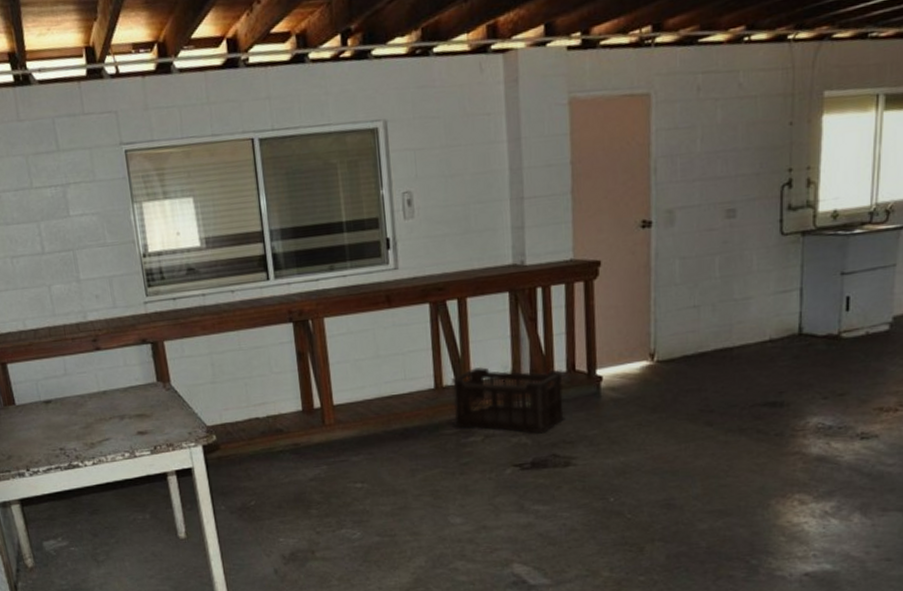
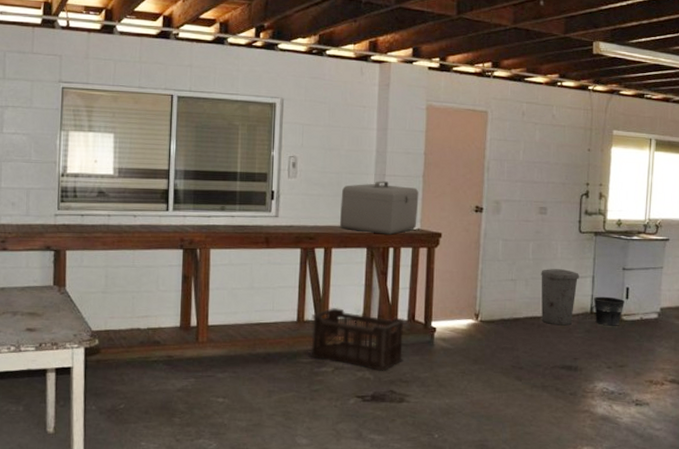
tool box: none [471,205,569,273] -> present [339,181,419,235]
trash can: none [732,284,783,355] -> present [541,269,579,326]
bucket: none [797,311,844,348] -> present [589,296,624,326]

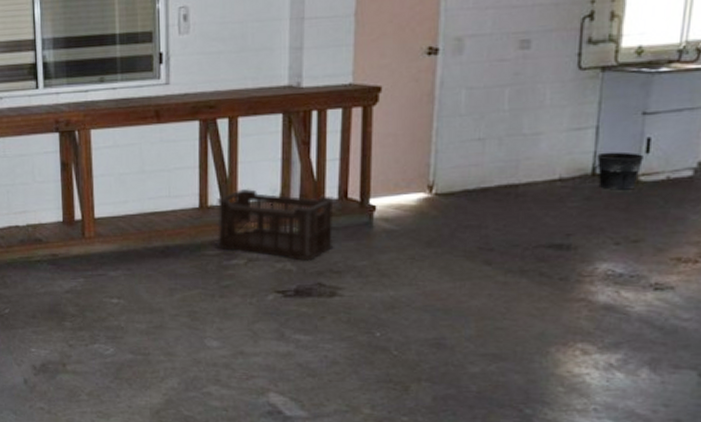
tool box: present [339,181,419,235] -> none [246,26,350,95]
trash can: present [541,269,579,326] -> none [520,120,577,194]

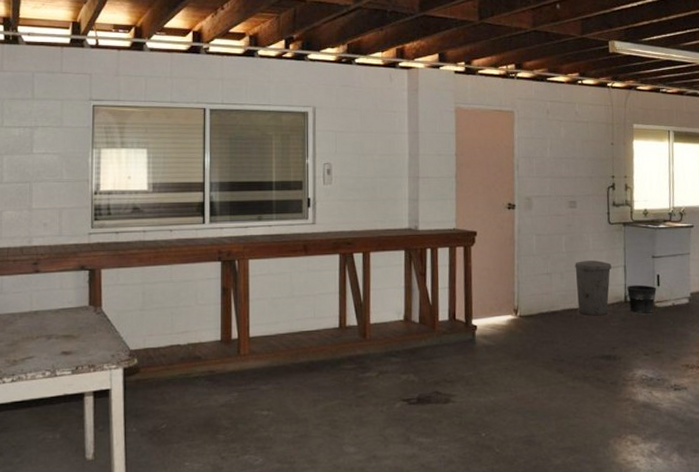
plastic crate: present [216,188,335,261] -> none [352,311,447,373]
trash can: none [520,120,577,194] -> present [575,260,612,316]

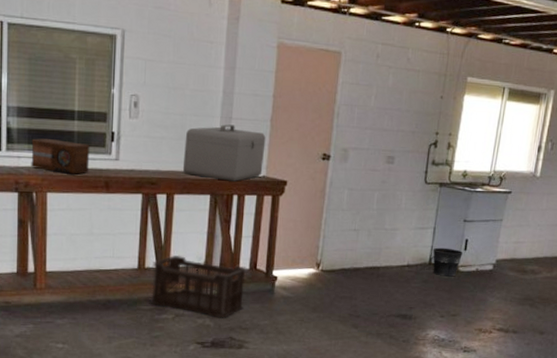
radio: none [233,208,288,241] -> present [31,138,90,175]
plastic crate: none [352,311,447,373] -> present [150,255,247,318]
tool box: none [376,183,453,236] -> present [182,124,266,182]
trash can: present [575,260,612,316] -> none [381,219,421,276]

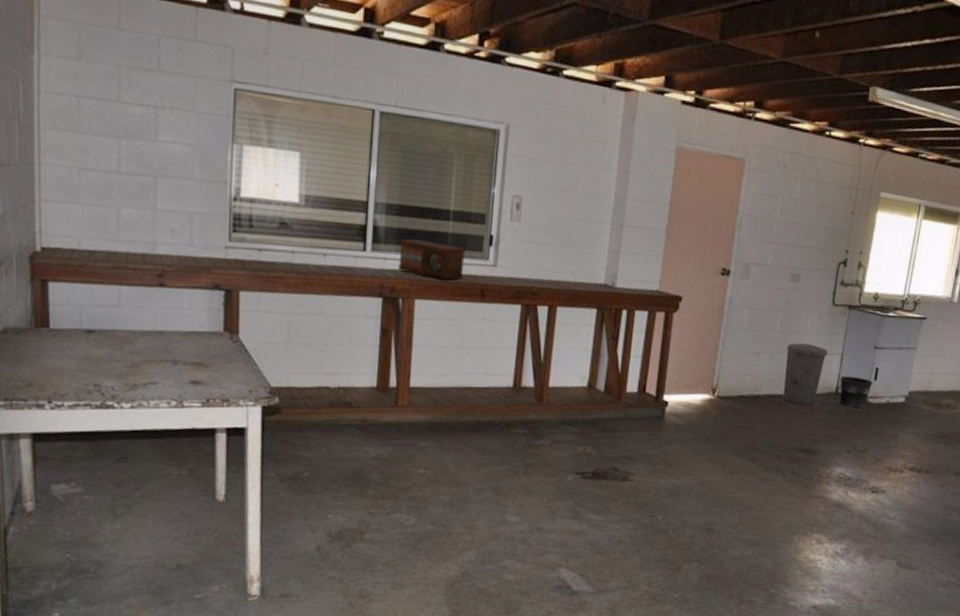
plastic crate: present [150,255,247,318] -> none [525,373,635,447]
tool box: present [182,124,266,182] -> none [567,232,661,295]
trash can: none [381,219,421,276] -> present [783,343,828,406]

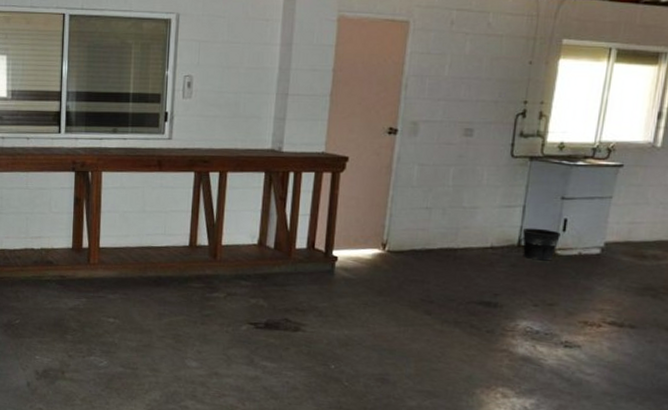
radio: present [398,239,465,281] -> none [87,120,144,154]
trash can: present [783,343,828,406] -> none [458,197,508,259]

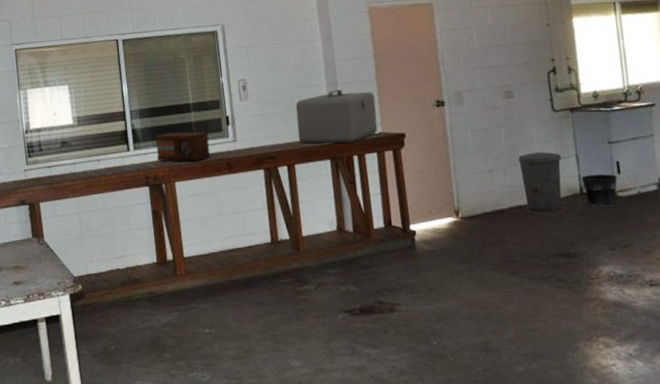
radio: none [87,120,144,154] -> present [155,131,211,162]
tool box: none [236,101,325,158] -> present [295,89,378,144]
trash can: none [458,197,508,259] -> present [518,152,562,212]

